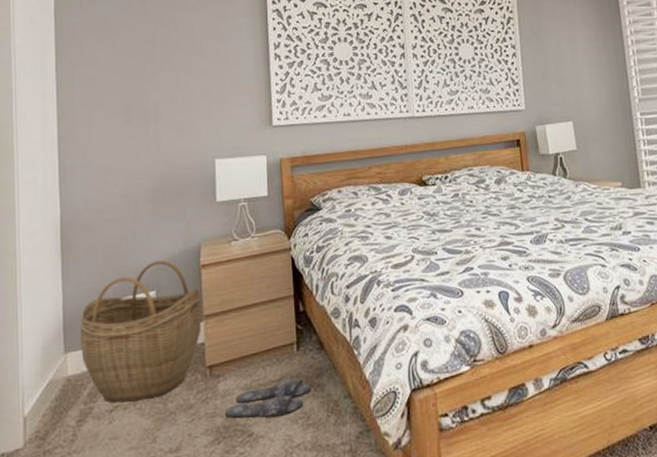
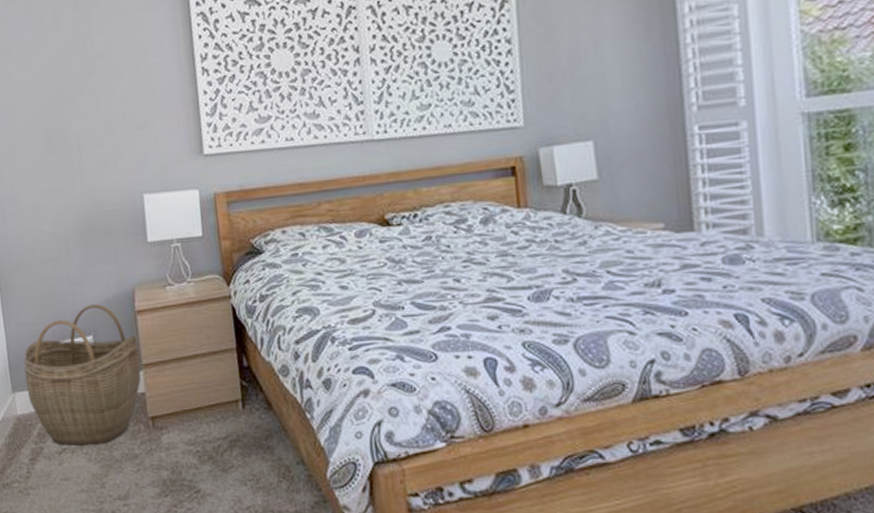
slippers: present [225,378,311,418] -> none [171,438,259,475]

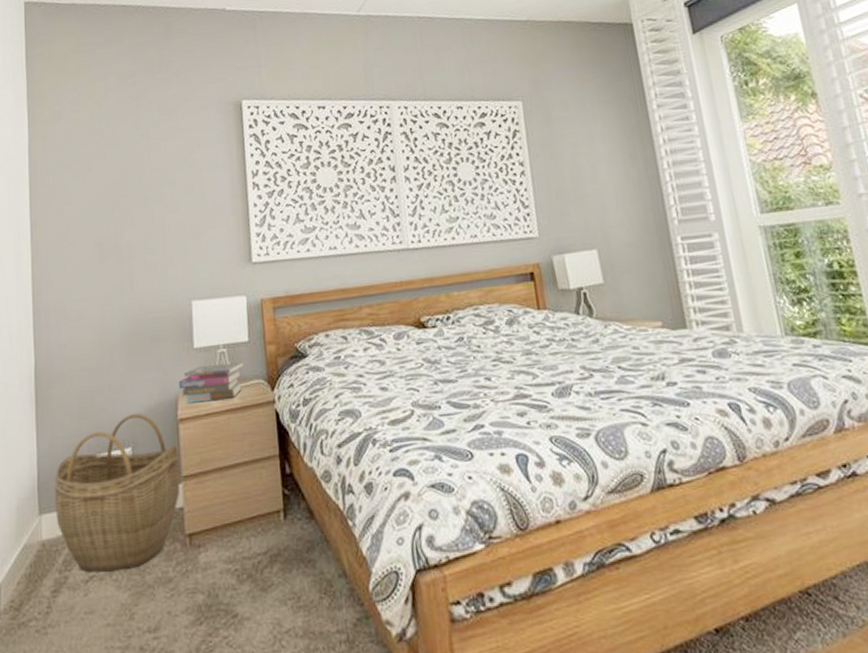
books: none [134,257,199,296] -> present [178,362,244,404]

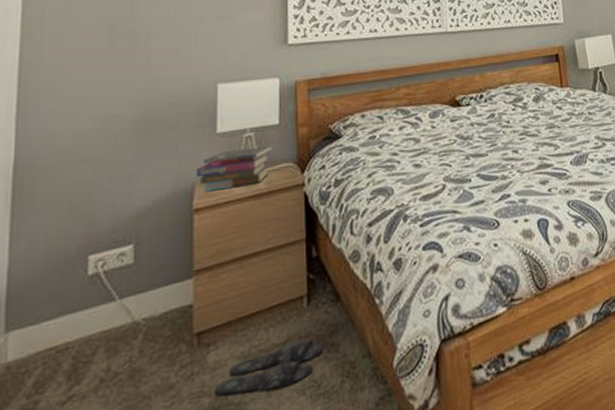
woven basket: present [54,414,181,573] -> none [27,206,192,392]
slippers: none [207,552,301,597] -> present [215,339,323,397]

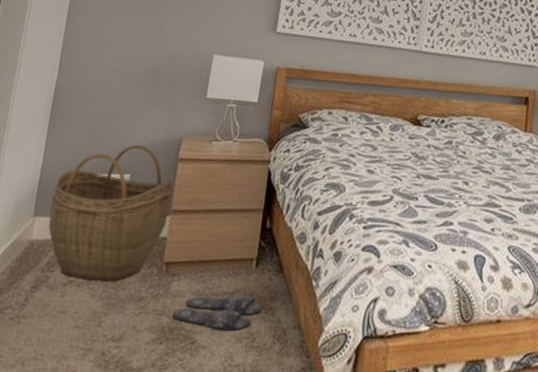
woven basket: none [27,206,192,392] -> present [48,145,173,282]
books: present [196,146,273,192] -> none [185,114,249,150]

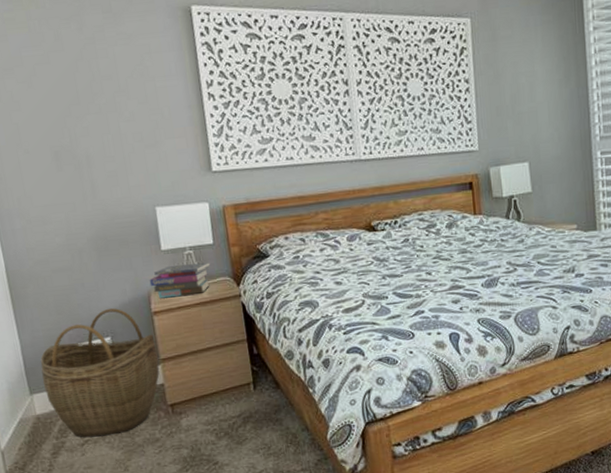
slippers: present [173,294,262,331] -> none [190,414,270,450]
books: none [185,114,249,150] -> present [149,262,211,299]

